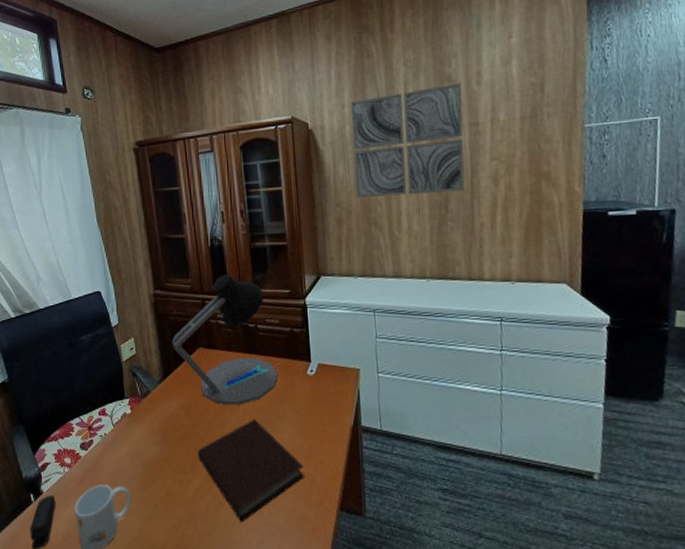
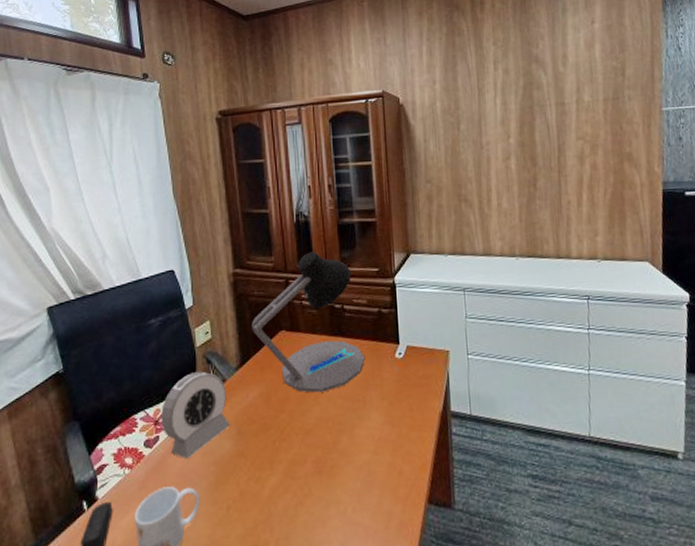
alarm clock: none [93,383,155,460] -> present [161,371,230,458]
notebook: present [198,418,305,522] -> none [277,406,392,522]
wall art: present [350,82,465,198] -> none [441,63,552,174]

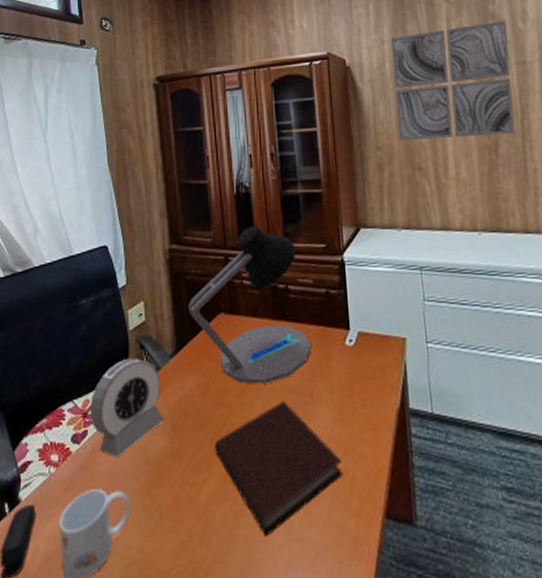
notebook: none [277,406,392,522] -> present [215,400,344,537]
wall art: none [441,63,552,174] -> present [390,20,515,141]

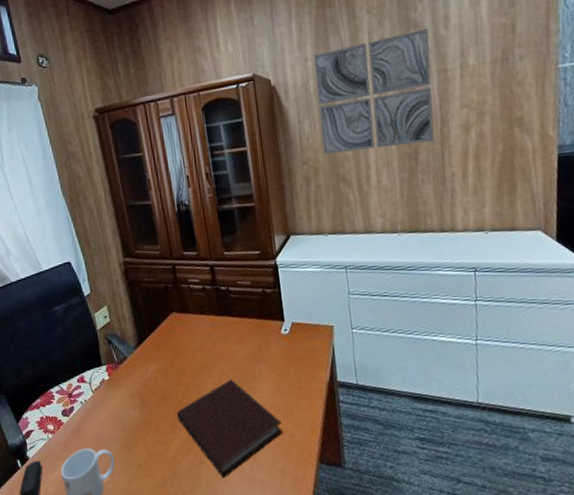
alarm clock: present [90,357,164,457] -> none [73,350,134,425]
desk lamp: present [189,226,312,384] -> none [145,238,253,367]

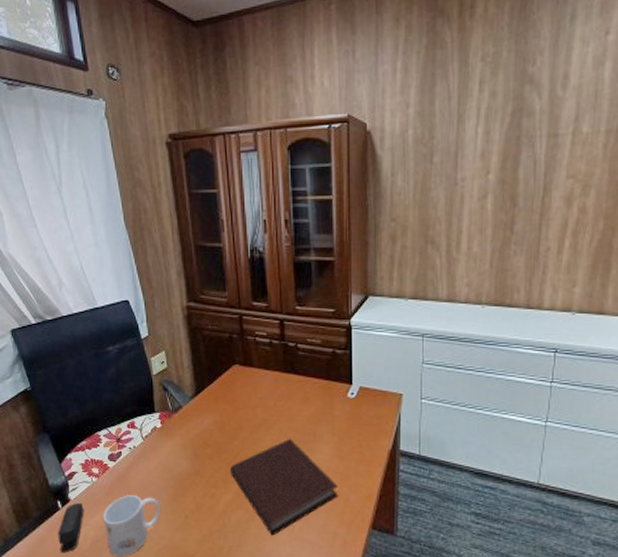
wall art: present [313,28,434,154] -> none [414,85,544,213]

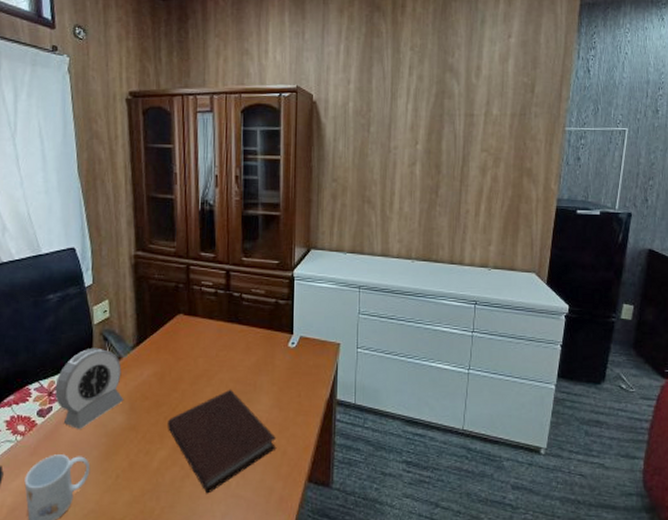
alarm clock: none [122,397,186,473] -> present [54,347,123,429]

